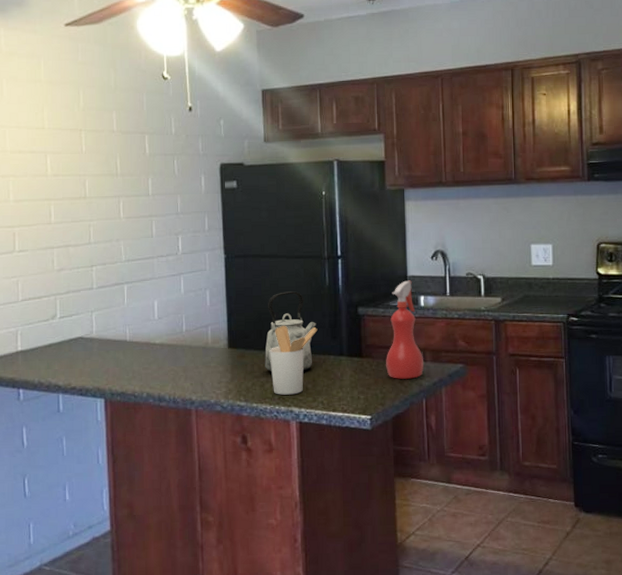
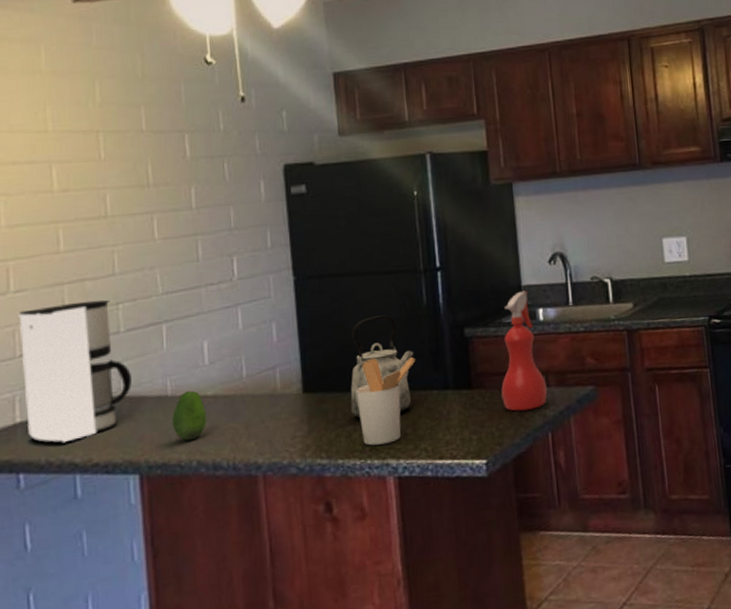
coffee maker: none [21,262,101,369] -> present [18,299,132,444]
fruit: none [129,338,155,377] -> present [172,390,207,441]

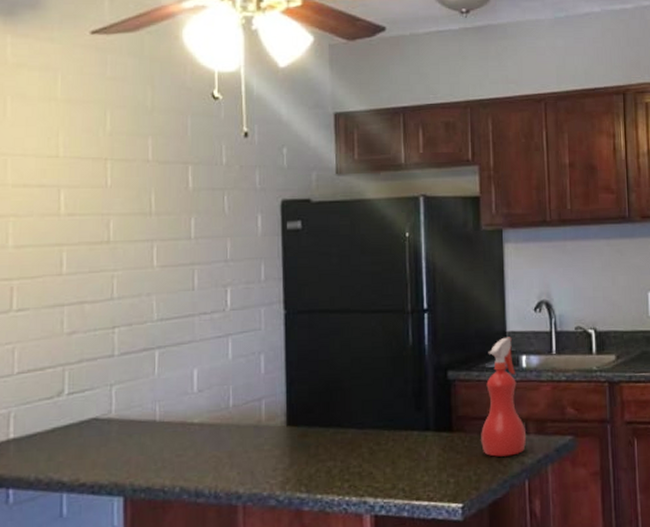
coffee maker: present [18,299,132,444] -> none [19,323,122,462]
fruit: present [172,390,207,441] -> none [158,417,192,467]
kettle: present [350,315,414,419] -> none [332,353,397,455]
utensil holder: present [355,357,416,446] -> none [338,395,399,483]

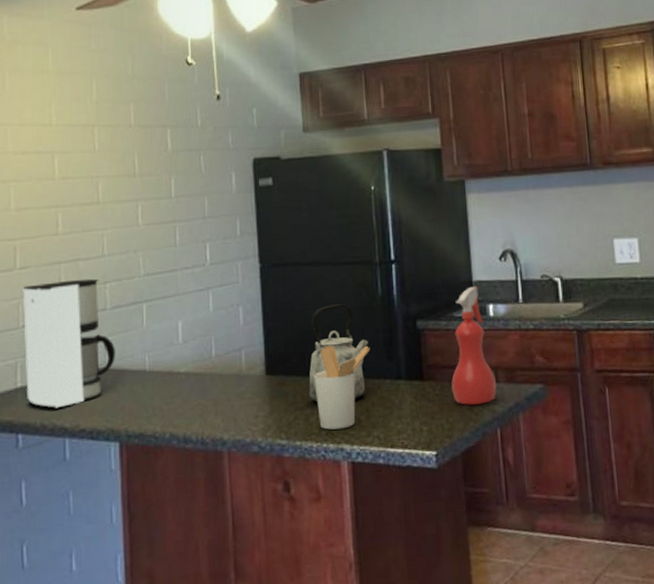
coffee maker: none [19,323,122,462] -> present [22,278,115,409]
kettle: none [332,353,397,455] -> present [309,304,369,403]
utensil holder: none [338,395,399,483] -> present [313,345,370,430]

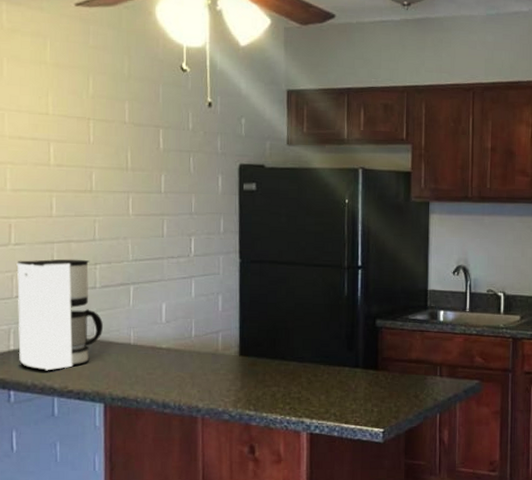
kettle: present [309,304,369,403] -> none [277,300,333,383]
utensil holder: present [313,345,370,430] -> none [282,334,334,405]
spray bottle: present [451,286,496,405] -> none [401,294,439,393]

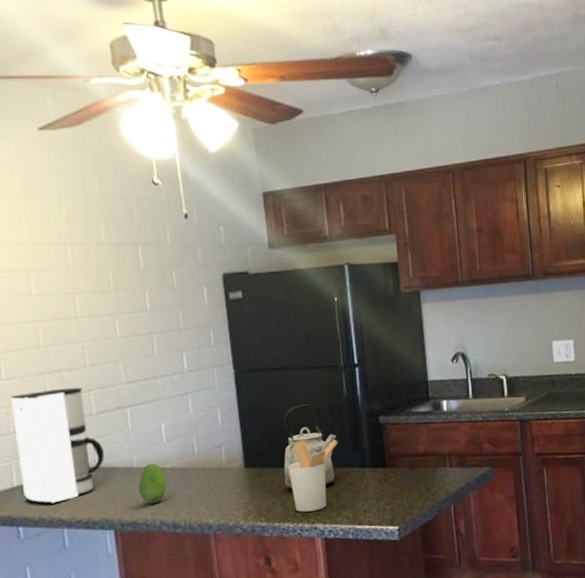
fruit: none [132,342,161,382] -> present [138,463,167,504]
kettle: none [277,300,333,383] -> present [284,404,337,490]
utensil holder: none [282,334,334,405] -> present [288,439,338,512]

